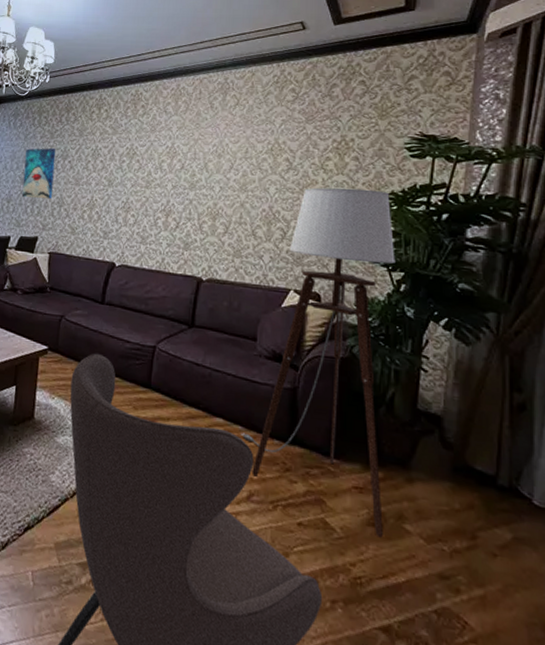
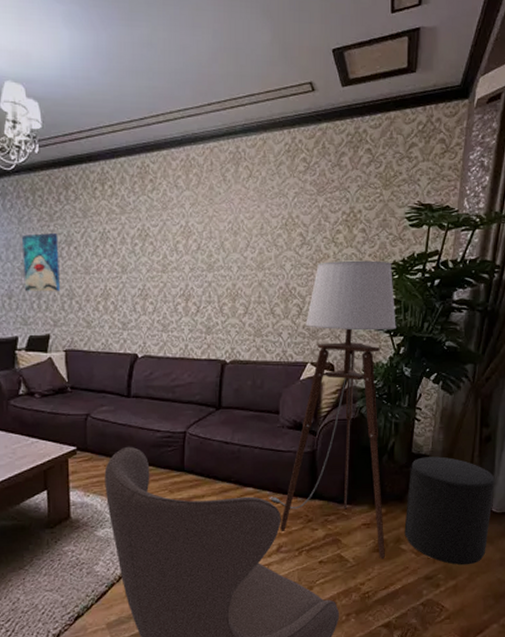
stool: none [409,416,535,572] -> present [404,456,495,565]

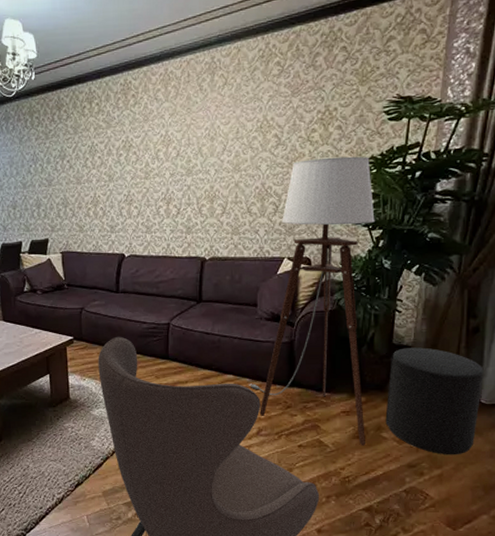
wall art: present [22,233,60,292] -> none [23,149,56,203]

